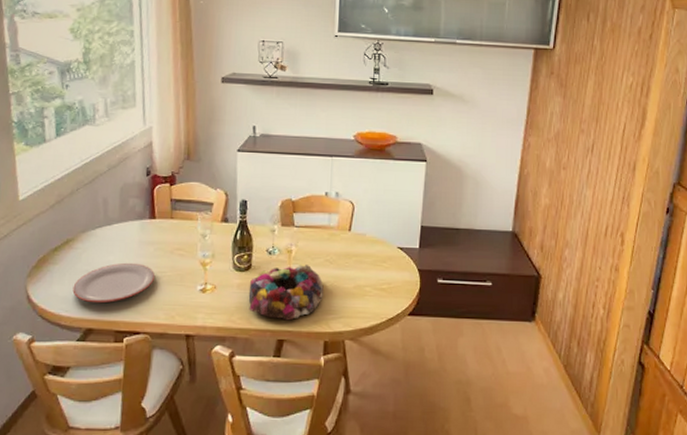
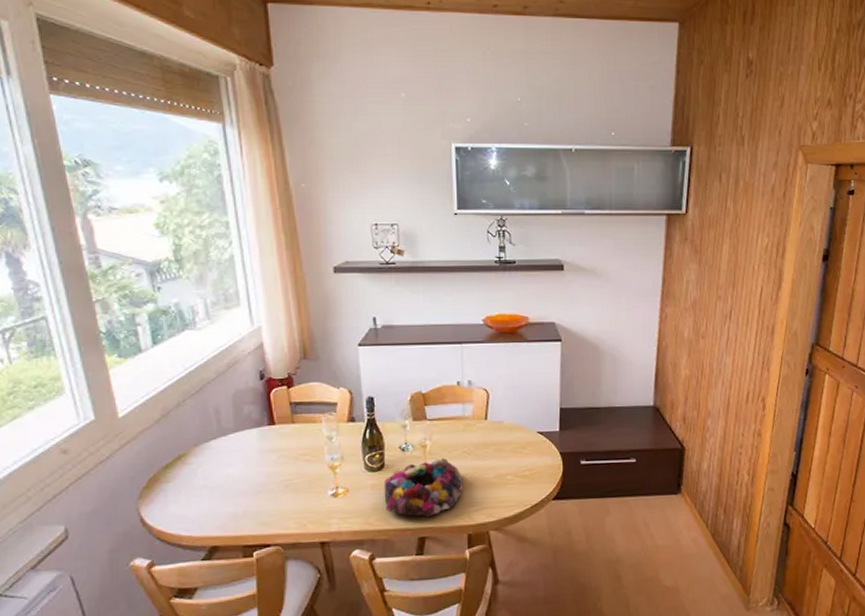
plate: present [72,262,156,303] -> none [191,473,281,519]

